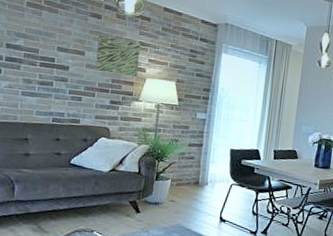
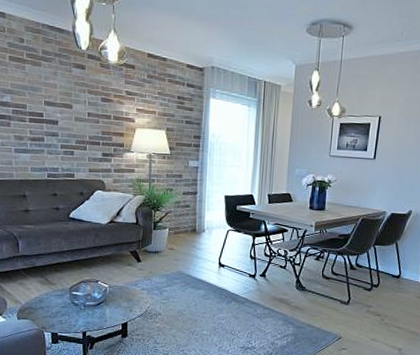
wall art: present [95,35,140,76] -> none [84,86,128,127]

